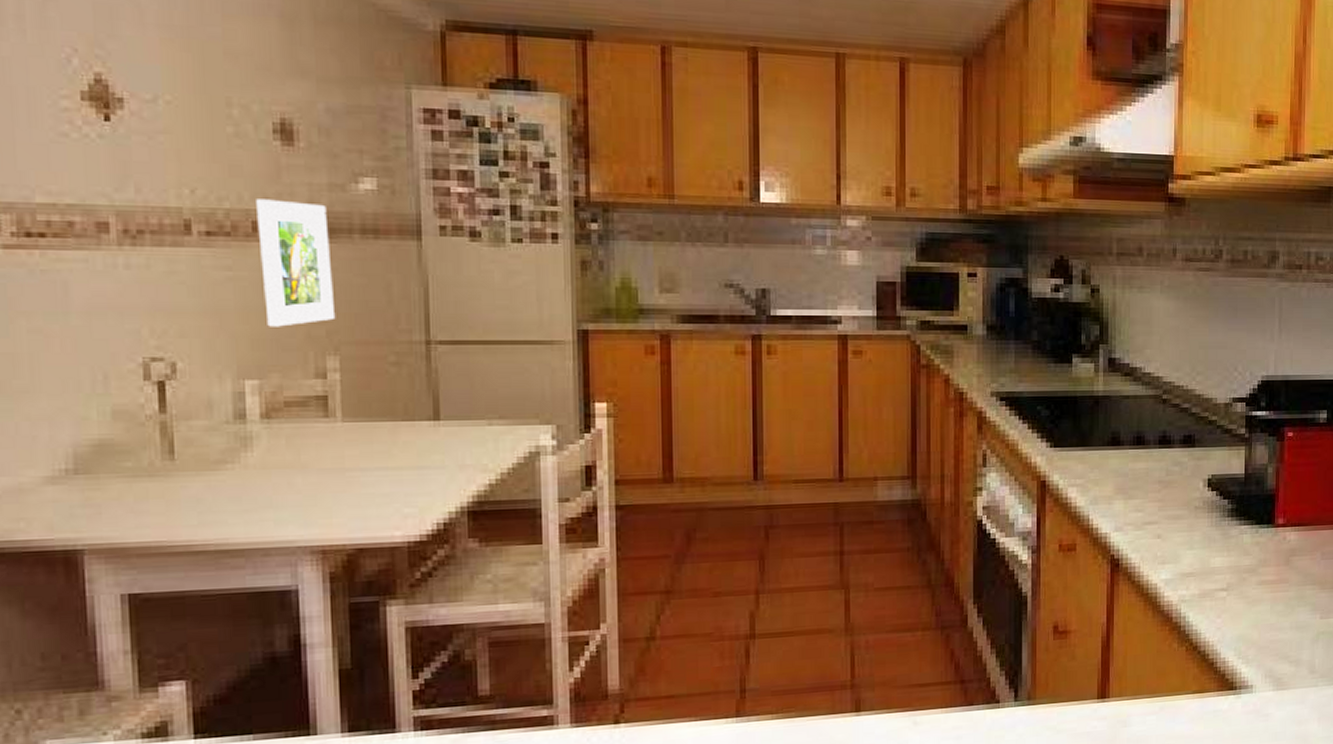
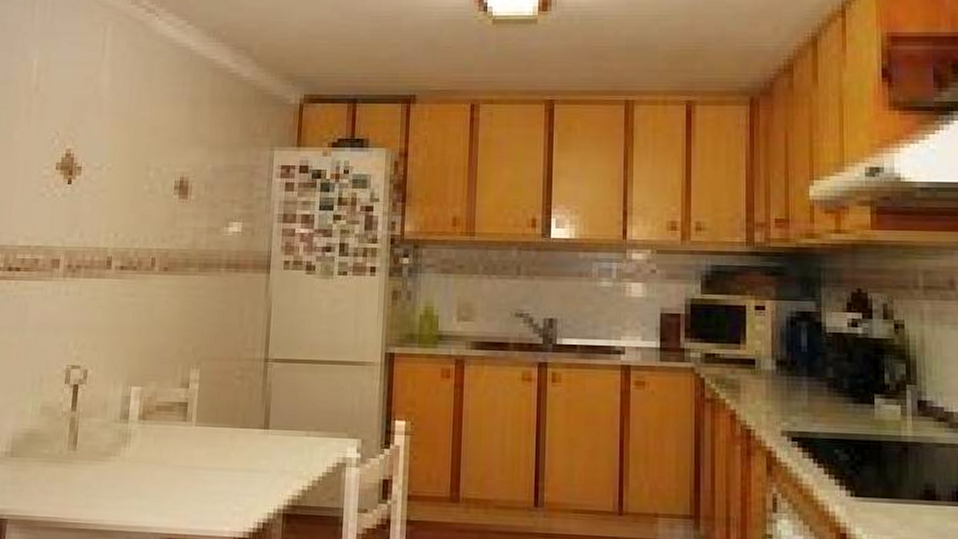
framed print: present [256,199,336,327] -> none [152,240,204,344]

